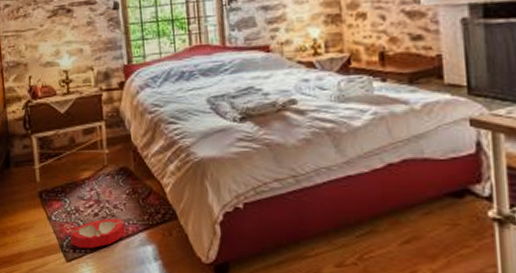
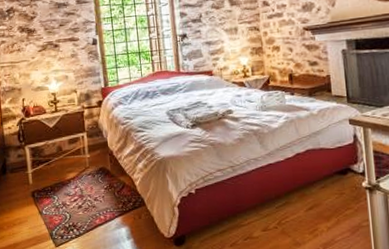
ashtray: present [70,218,126,249] -> none [58,208,104,235]

